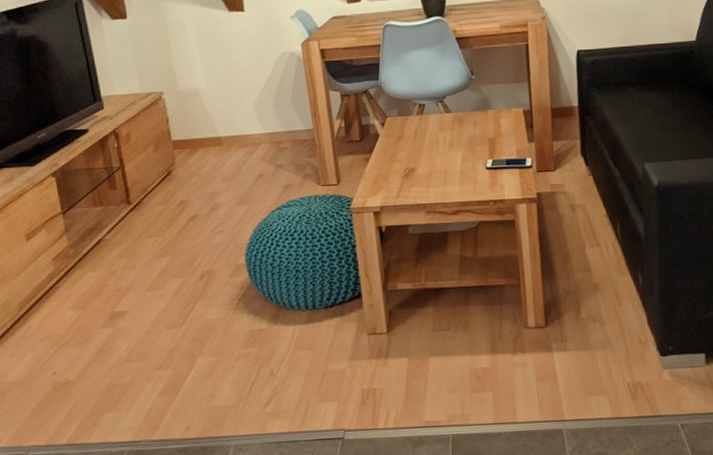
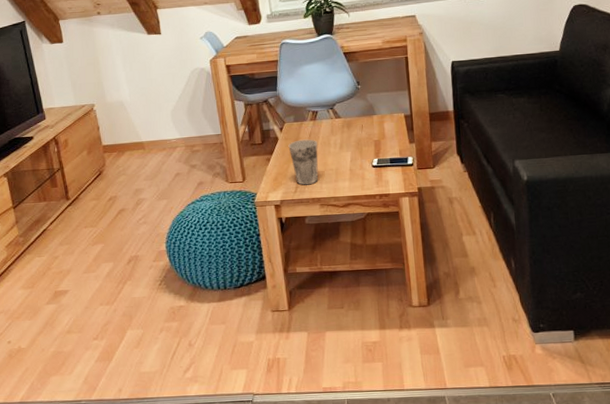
cup: none [390,136,425,189] -> present [288,139,319,185]

